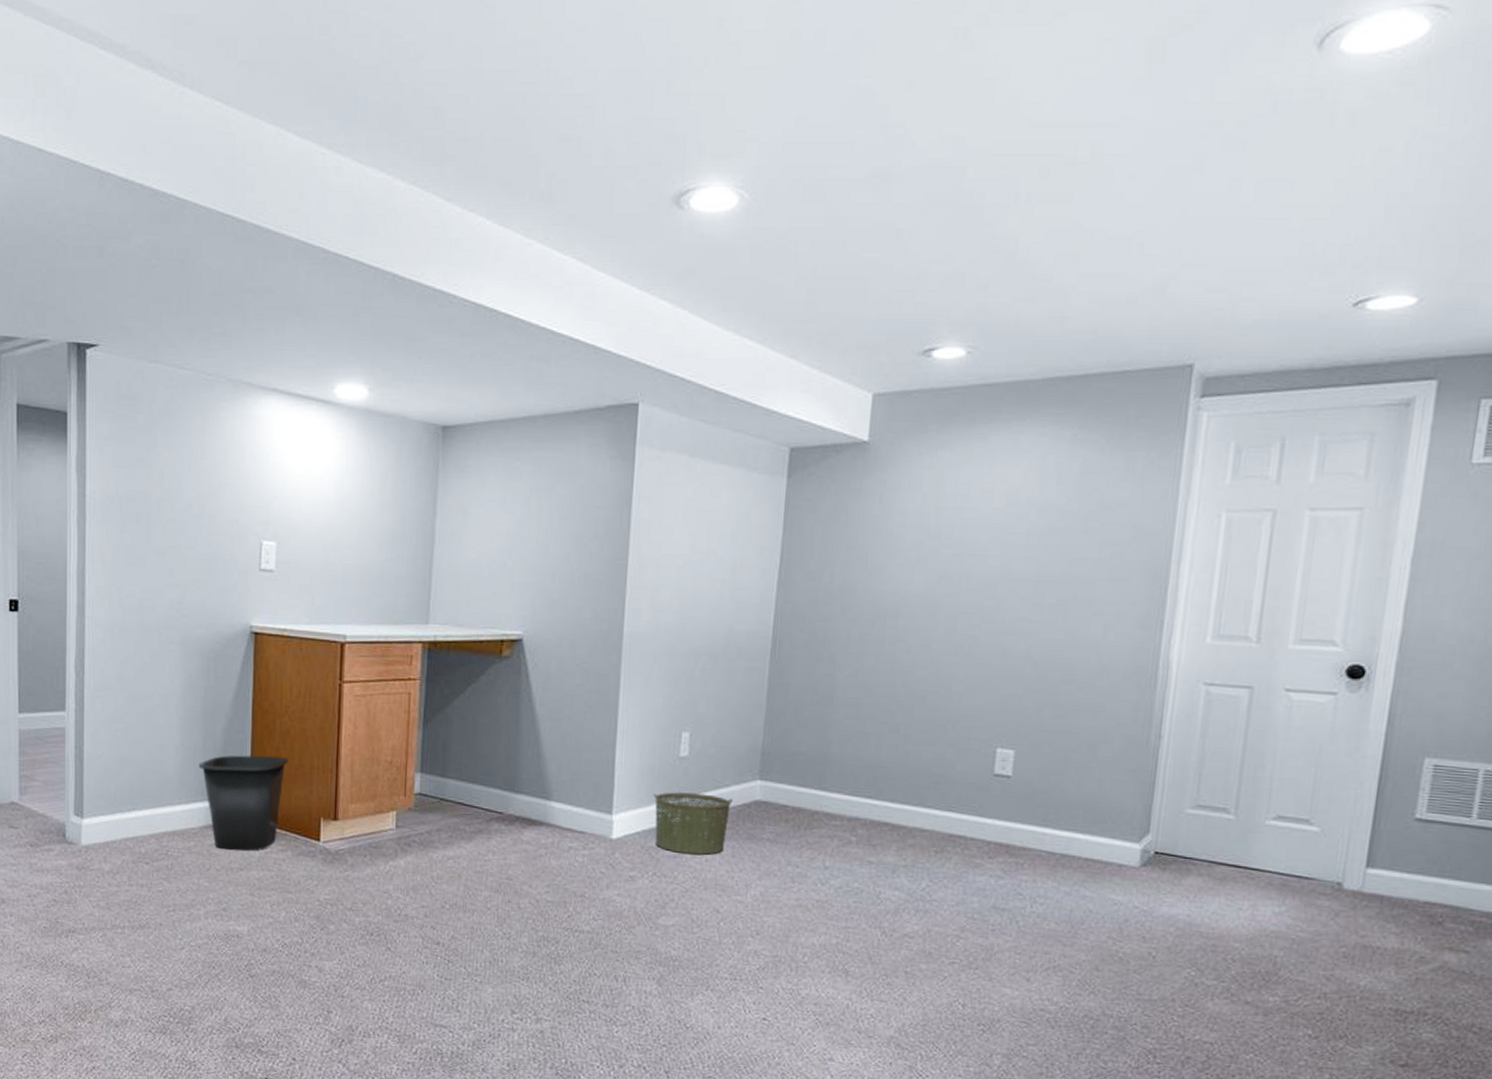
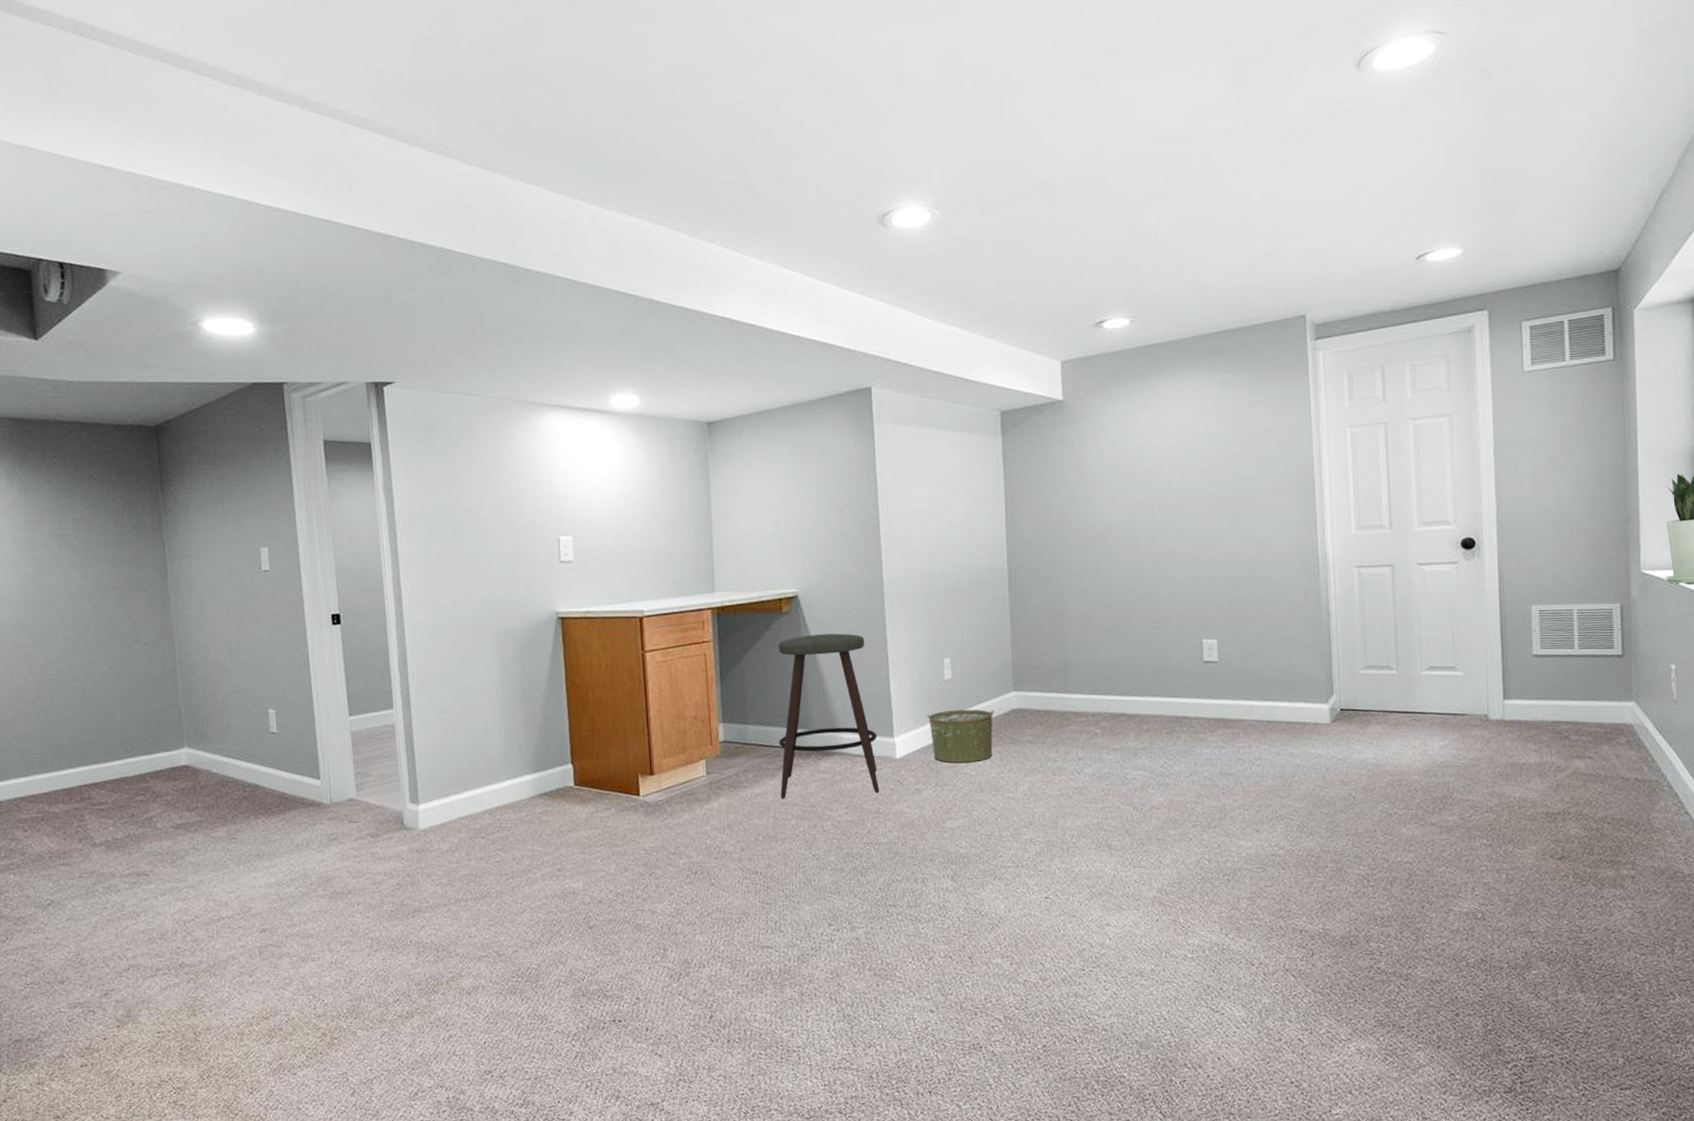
waste bin: present [198,755,289,850] -> none [522,724,604,815]
bar stool: none [475,686,594,876] -> present [778,633,880,799]

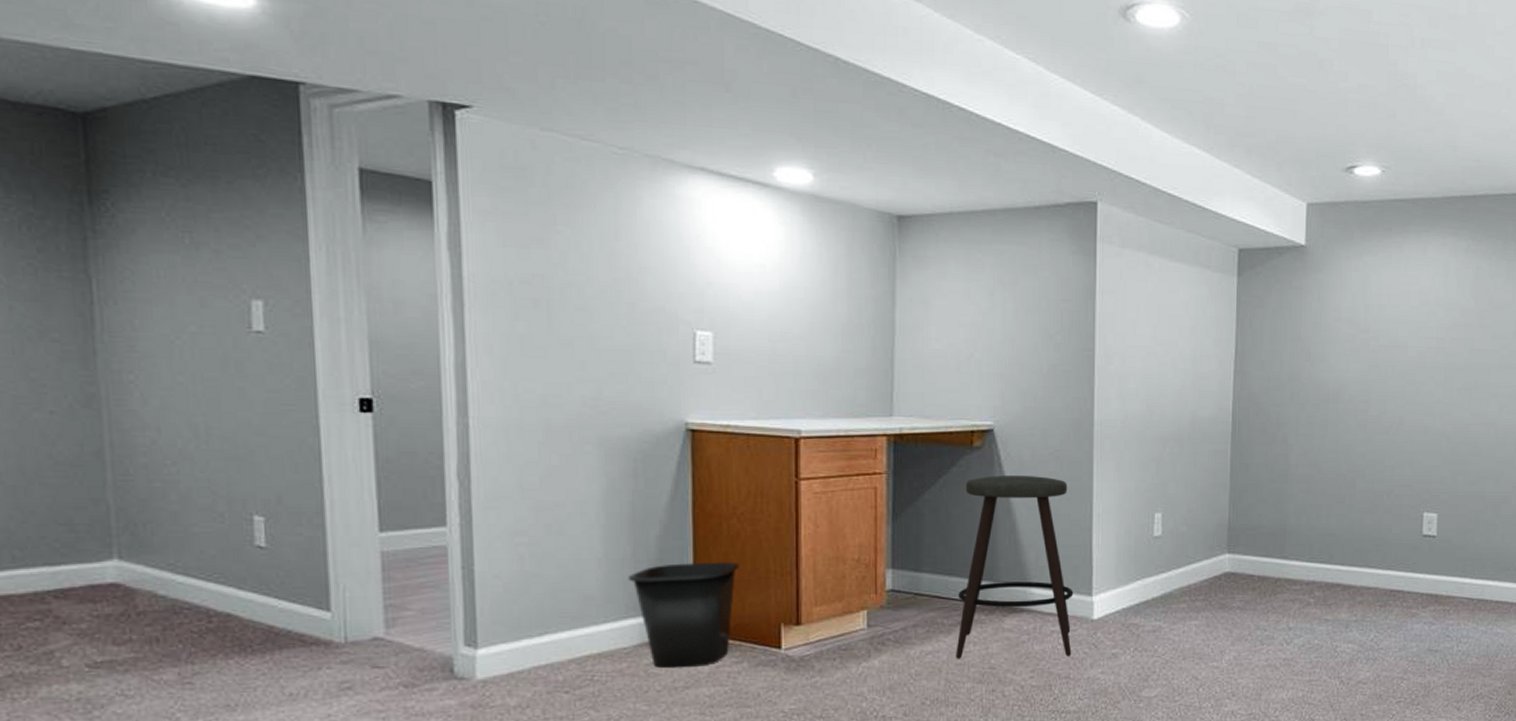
waste bin: none [522,724,604,815] -> present [628,561,740,667]
basket: present [927,709,994,764] -> none [1131,570,1204,628]

